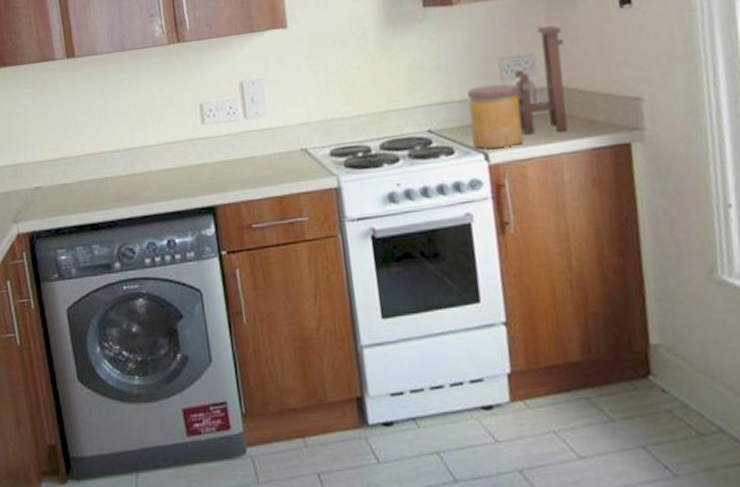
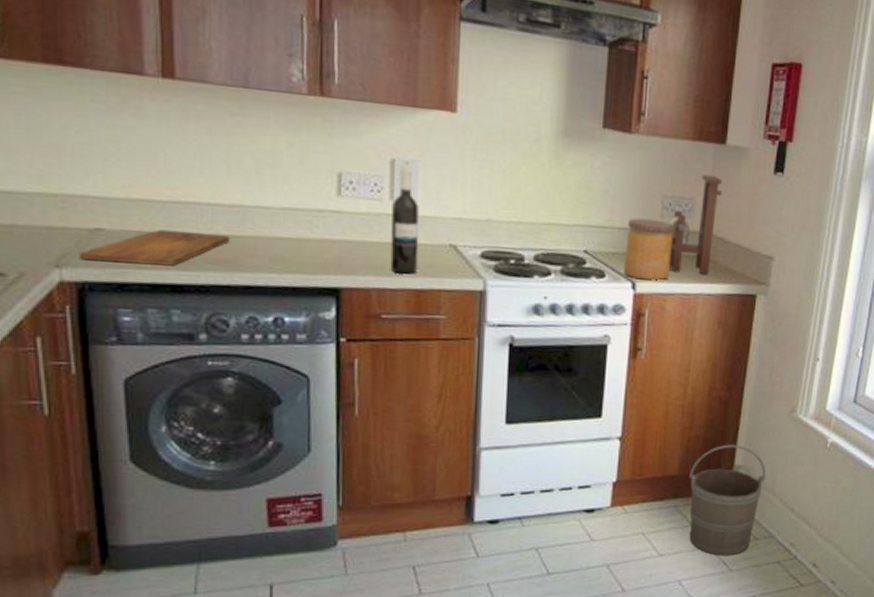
cutting board: none [27,175,128,214] -> present [78,229,231,266]
wine bottle: none [246,85,277,184] -> present [390,165,420,274]
bucket: none [595,319,696,458] -> present [689,444,767,556]

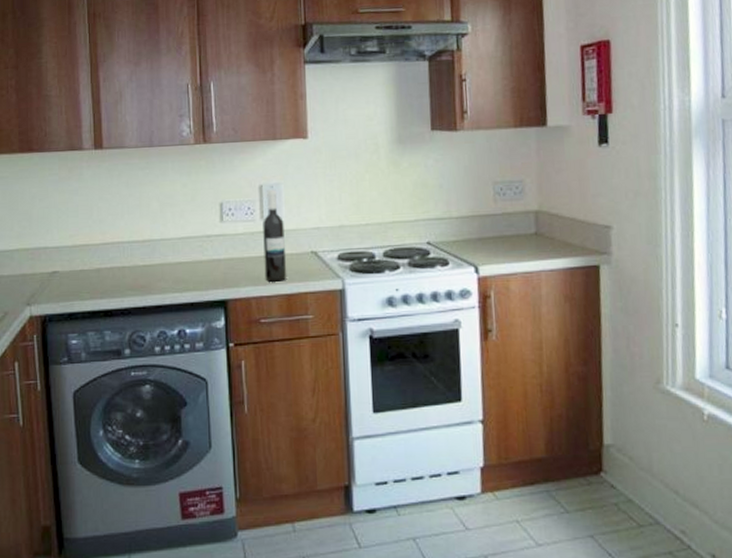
cutting board: present [78,229,231,266] -> none [42,265,144,298]
jar: present [624,218,674,281] -> none [464,205,509,263]
paper towel holder: present [668,174,723,274] -> none [502,156,550,252]
bucket: present [689,444,767,556] -> none [557,422,641,546]

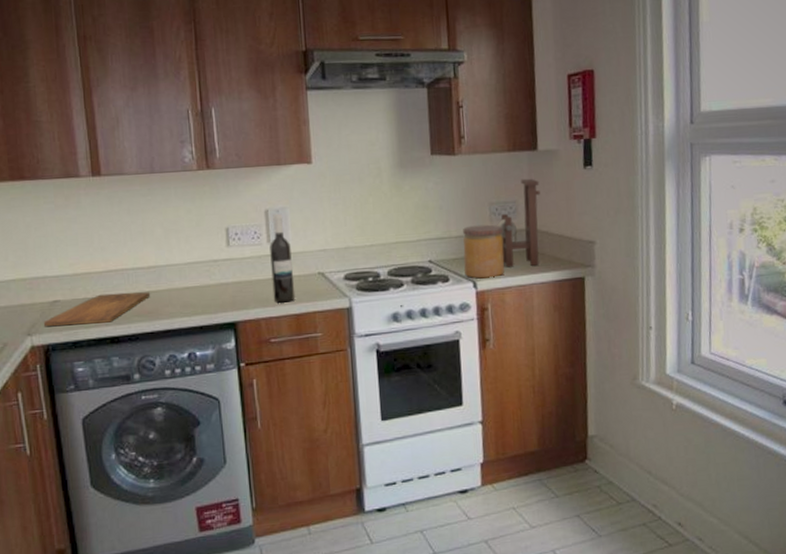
cutting board: none [42,265,144,298] -> present [43,292,151,327]
jar: none [464,205,509,263] -> present [463,224,504,279]
paper towel holder: none [502,156,550,252] -> present [497,178,540,268]

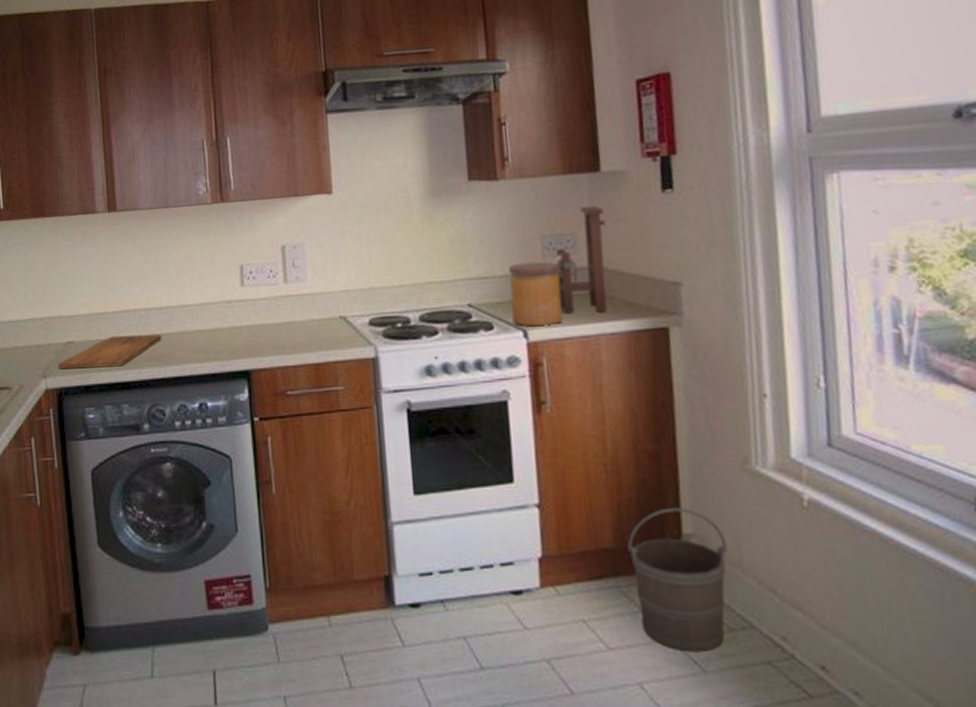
wine bottle: present [269,213,296,303] -> none [286,249,314,350]
bucket: none [548,416,620,523] -> present [627,507,728,653]

